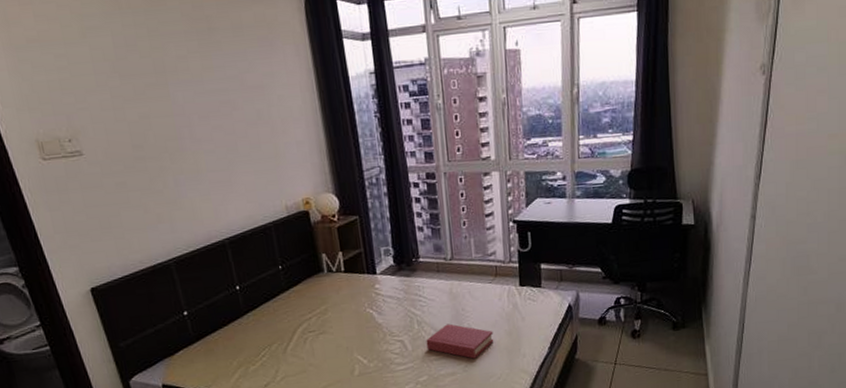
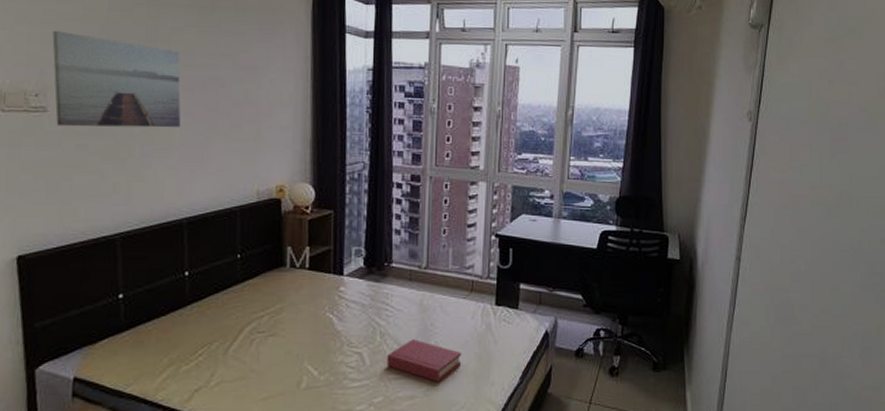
wall art: none [68,74,205,168] -> present [52,30,181,128]

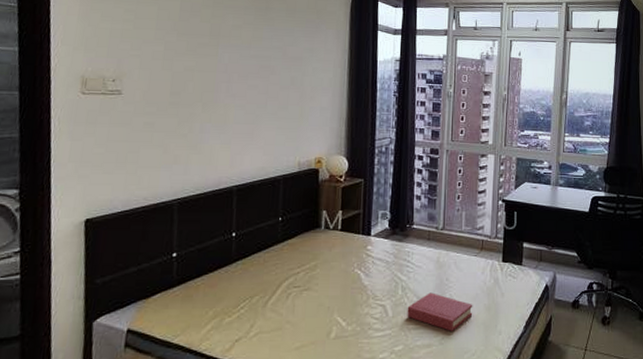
wall art: present [52,30,181,128] -> none [128,27,238,108]

